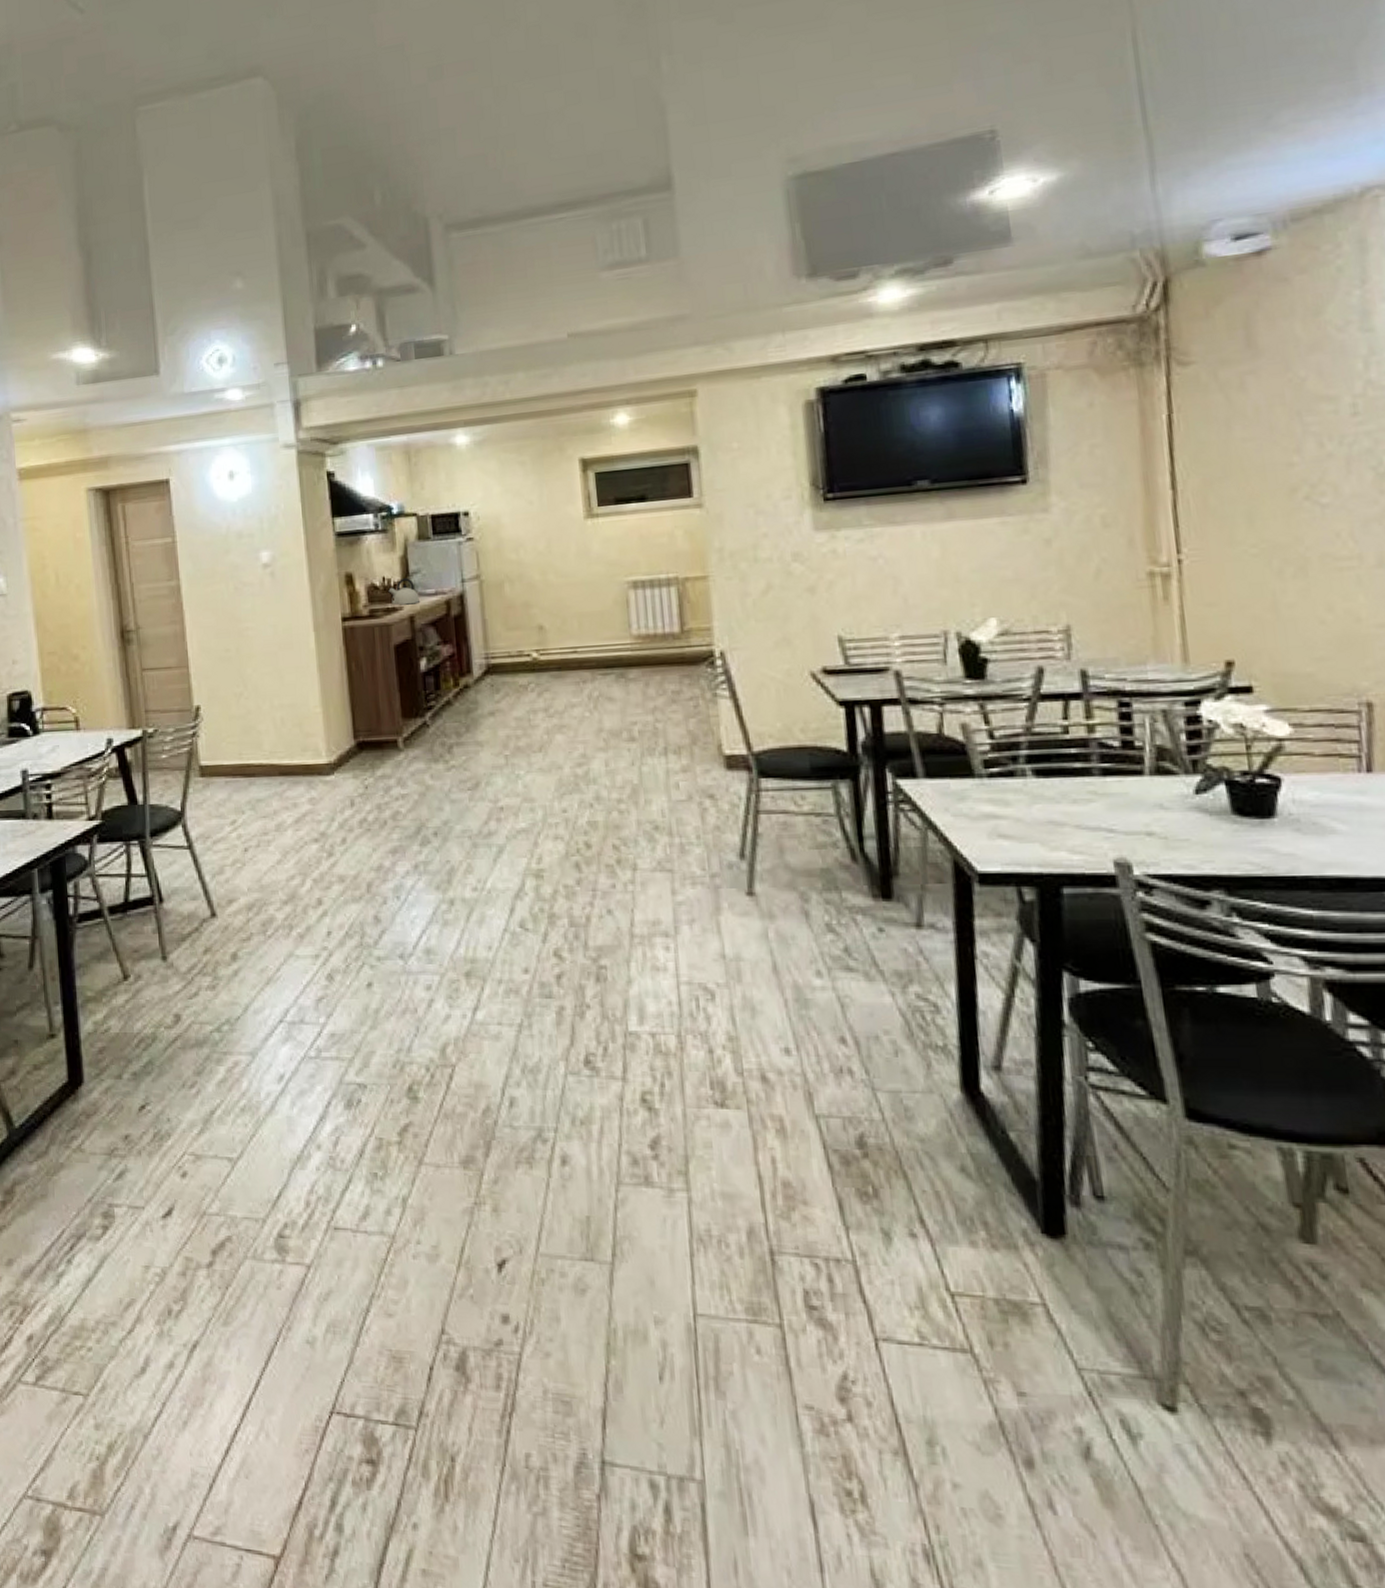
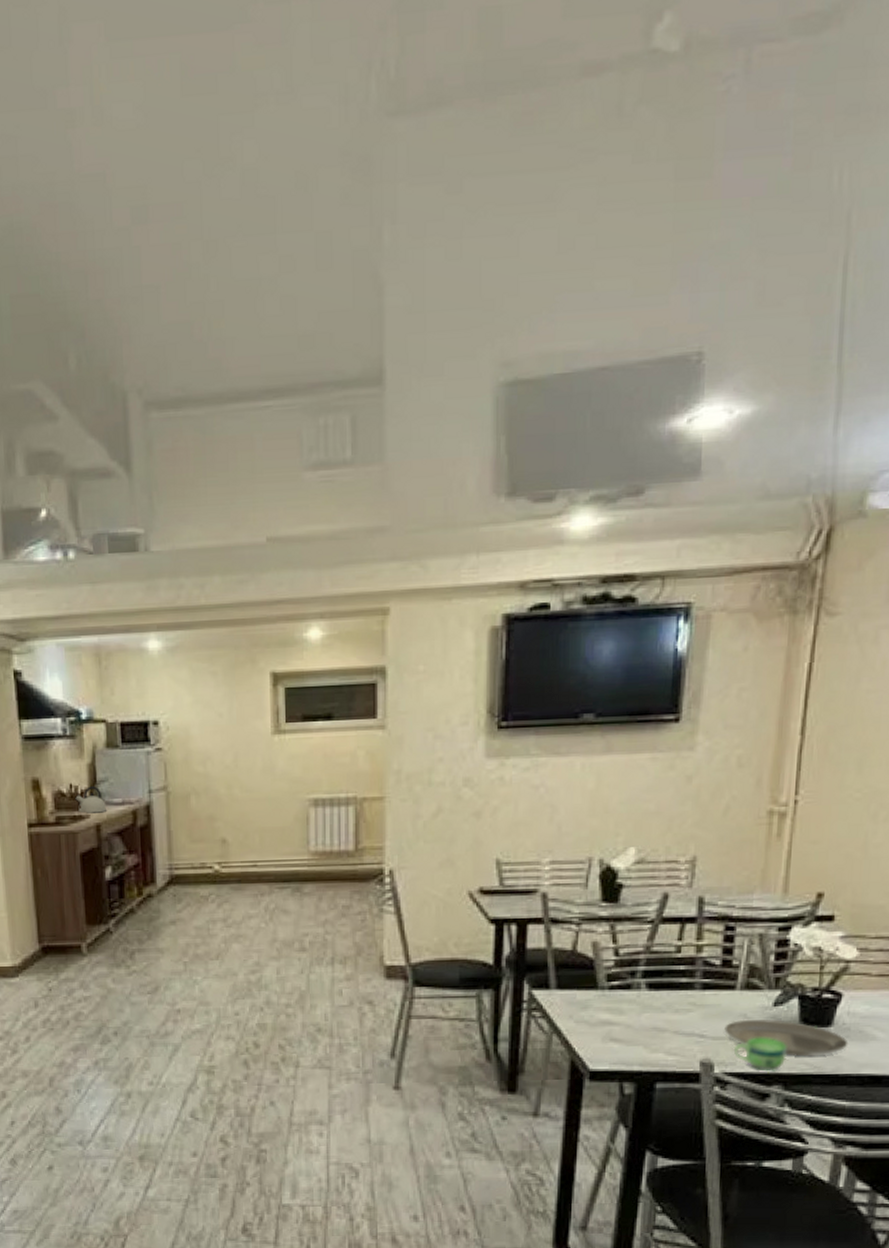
plate: none [1138,810,1301,855] -> present [724,1019,848,1057]
cup: none [1153,831,1223,873] -> present [733,1037,787,1072]

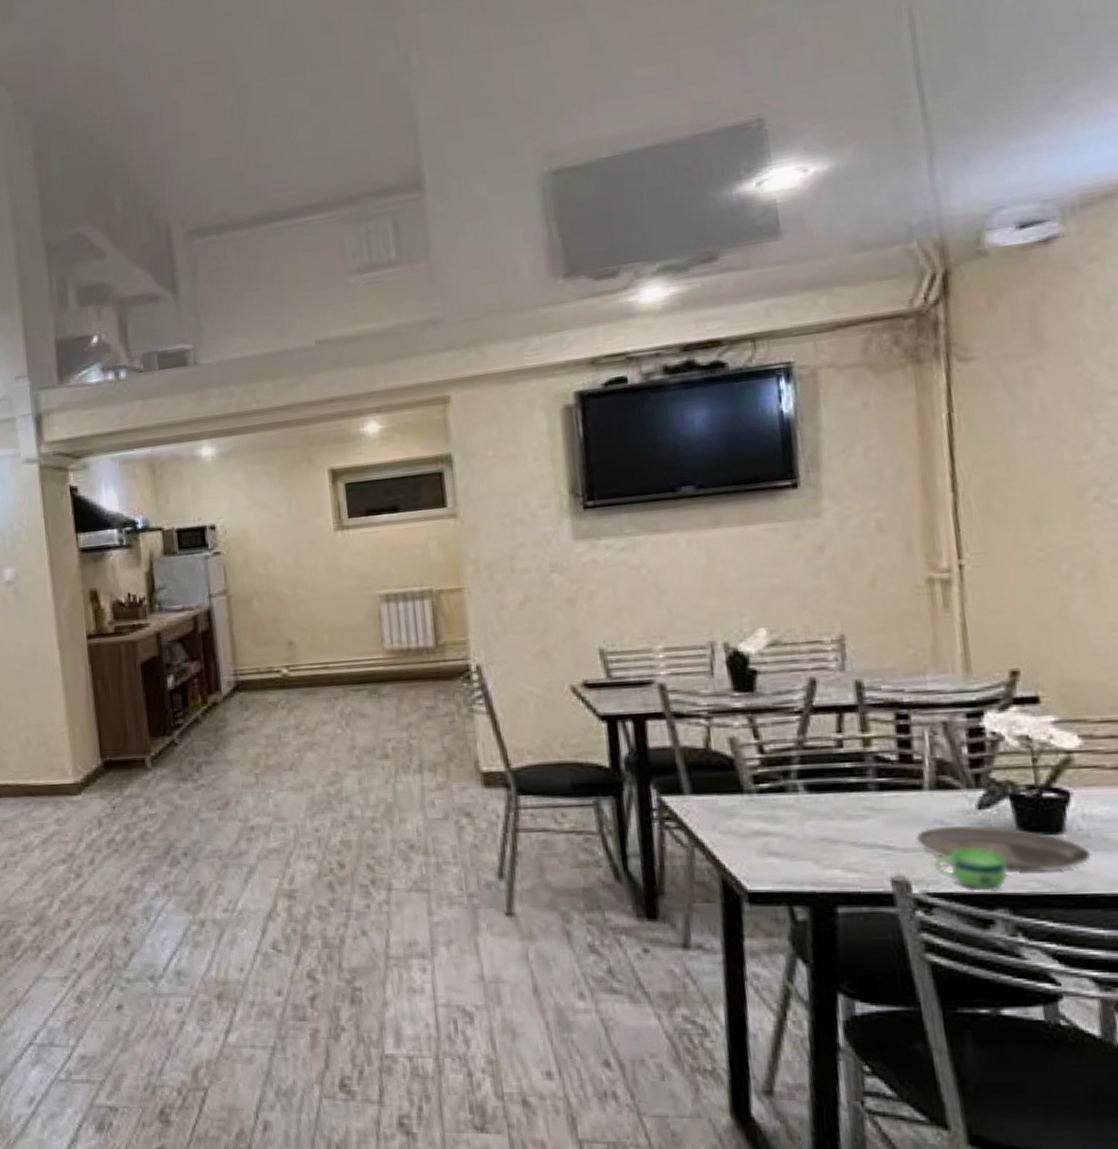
kettle: present [75,786,108,814] -> none [134,594,167,622]

